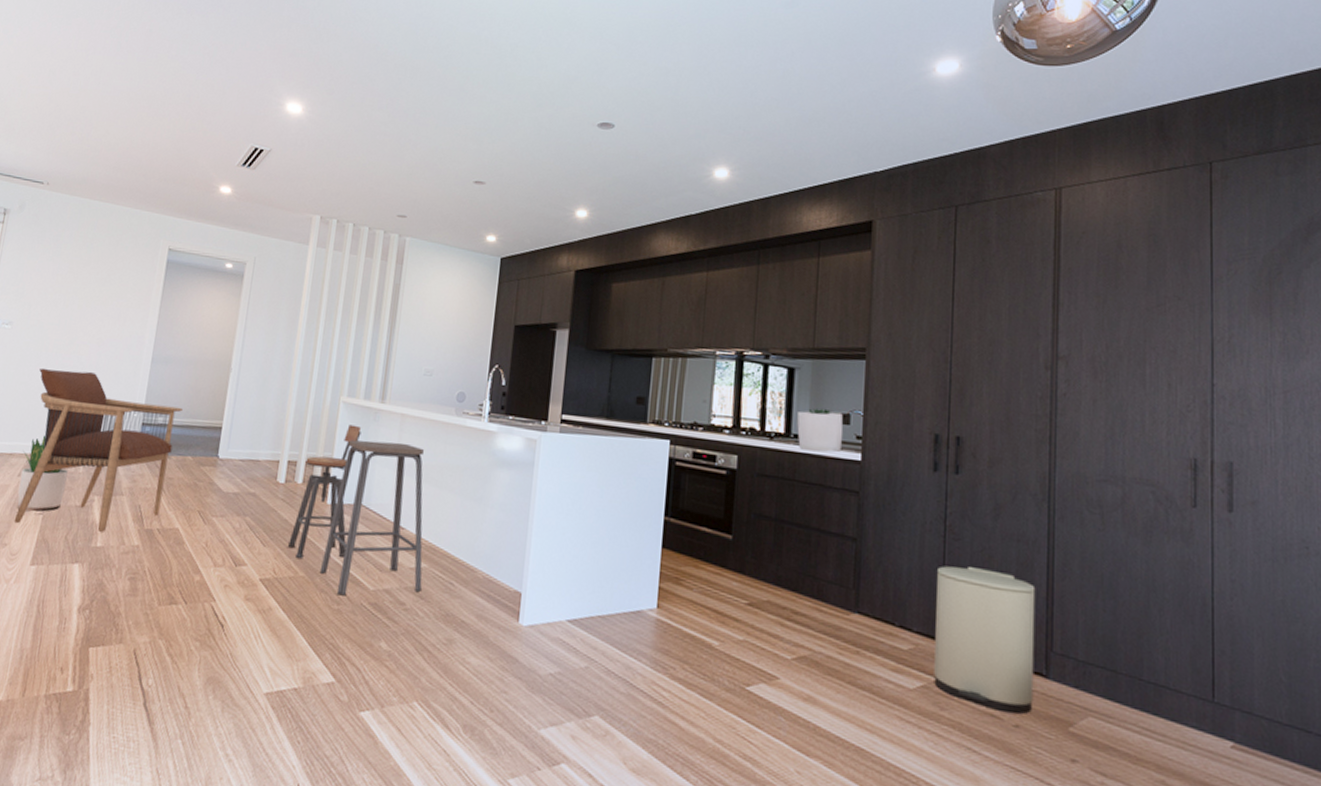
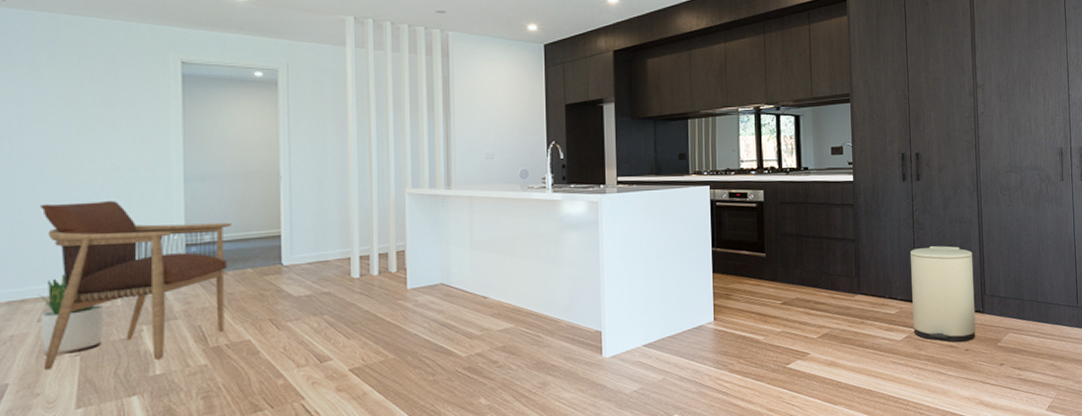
bar stool: present [288,424,362,559] -> none [374,213,434,344]
bar stool: present [319,440,424,596] -> none [410,222,511,368]
planter: present [797,408,844,453] -> none [805,144,839,180]

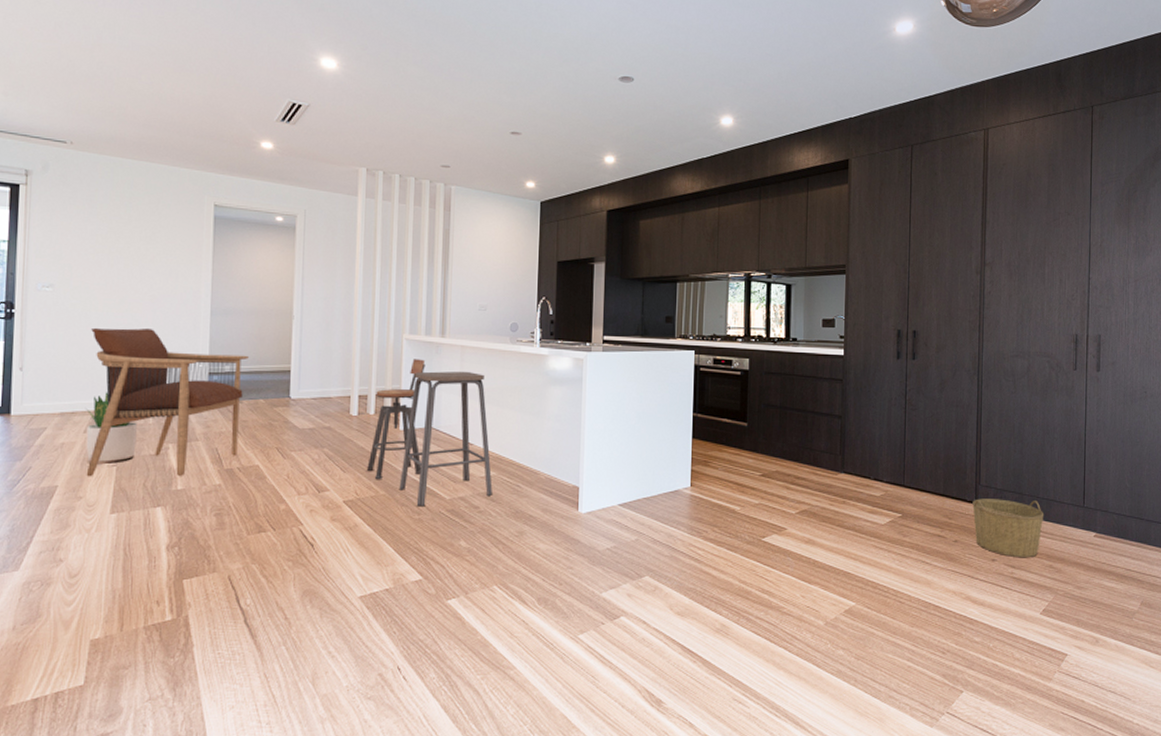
bar stool: none [374,213,434,344] -> present [367,359,426,480]
bar stool: none [410,222,511,368] -> present [399,371,493,507]
pedal bin: present [911,246,976,342] -> none [899,429,969,532]
basket: none [980,305,1044,360] -> present [972,499,1045,558]

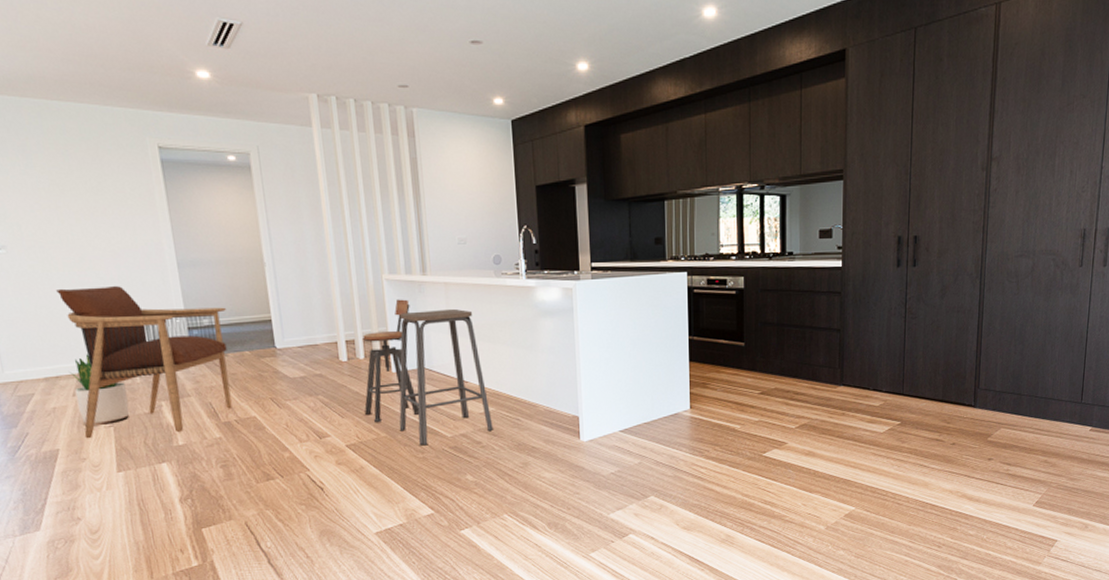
basket: present [972,499,1045,558] -> none [971,400,1042,456]

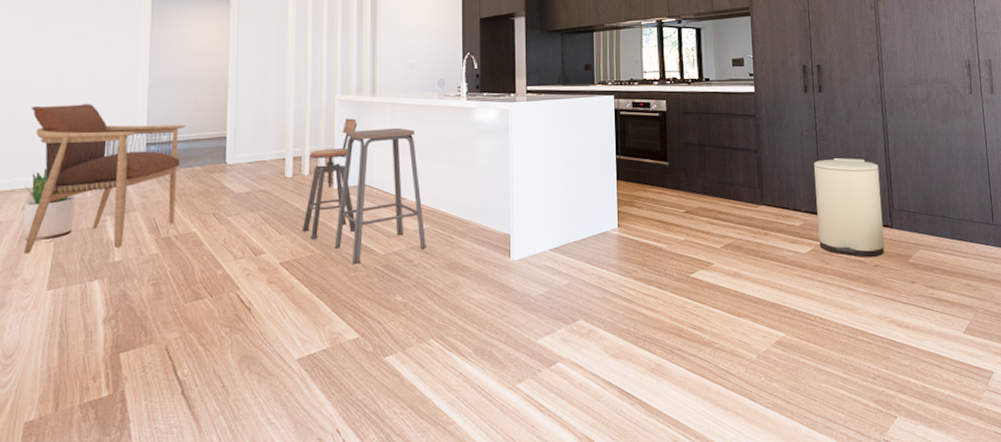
pedal bin: none [898,337,969,436] -> present [814,158,885,257]

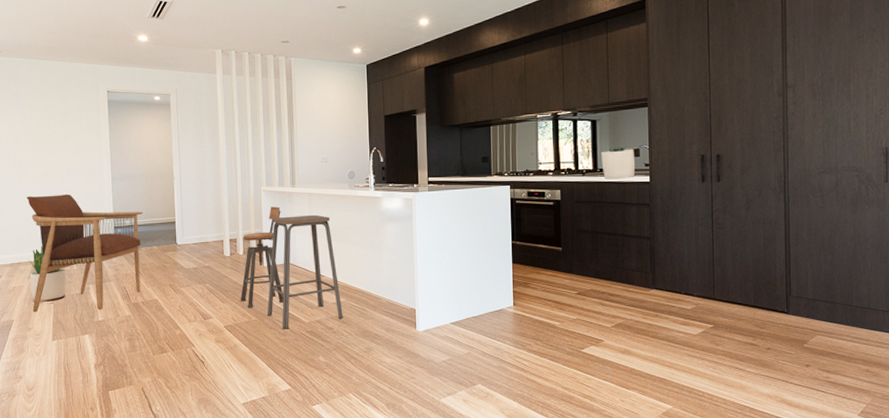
planter: none [706,56,740,90] -> present [601,147,636,180]
pedal bin: present [814,158,885,257] -> none [709,246,779,340]

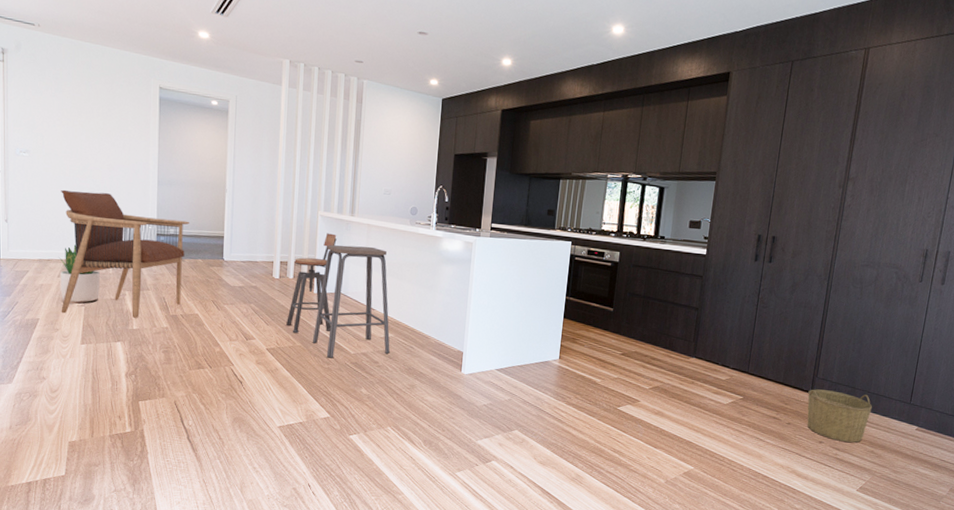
planter: present [601,147,636,180] -> none [663,217,696,249]
basket: none [784,308,859,363] -> present [807,389,873,443]

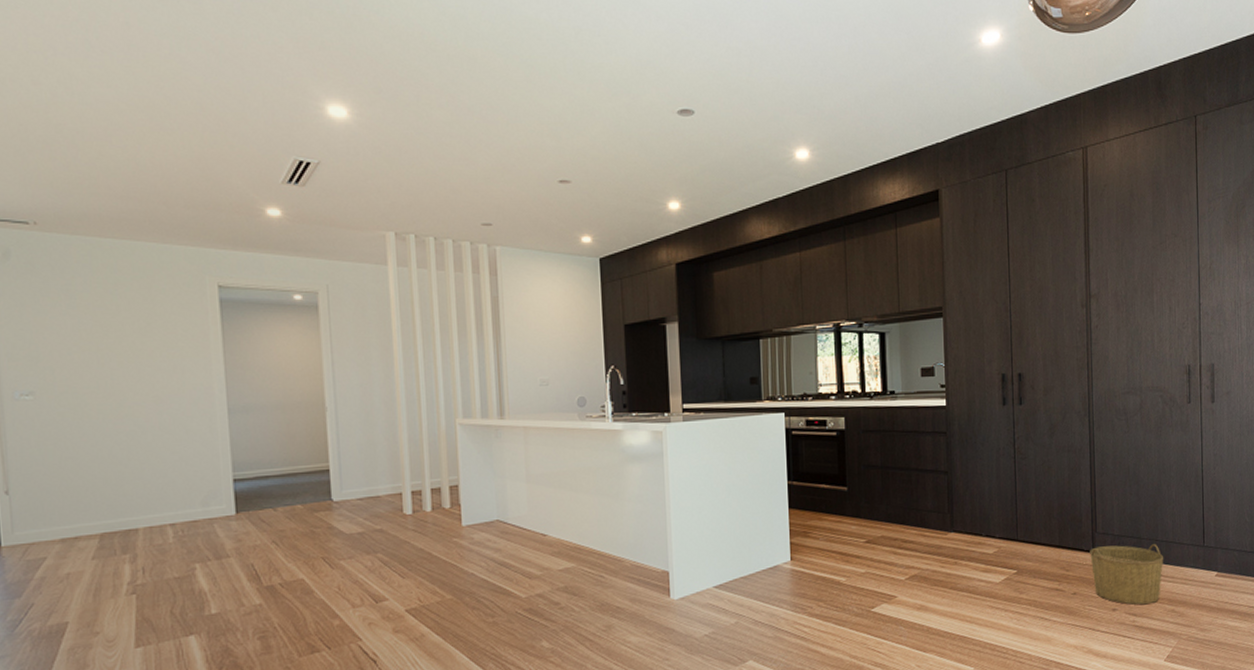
planter: present [59,244,100,305] -> none [92,511,157,594]
armchair: present [61,189,189,318] -> none [87,433,279,609]
bar stool: present [286,233,337,334] -> none [429,445,491,584]
bar stool: present [312,245,390,359] -> none [467,454,573,609]

